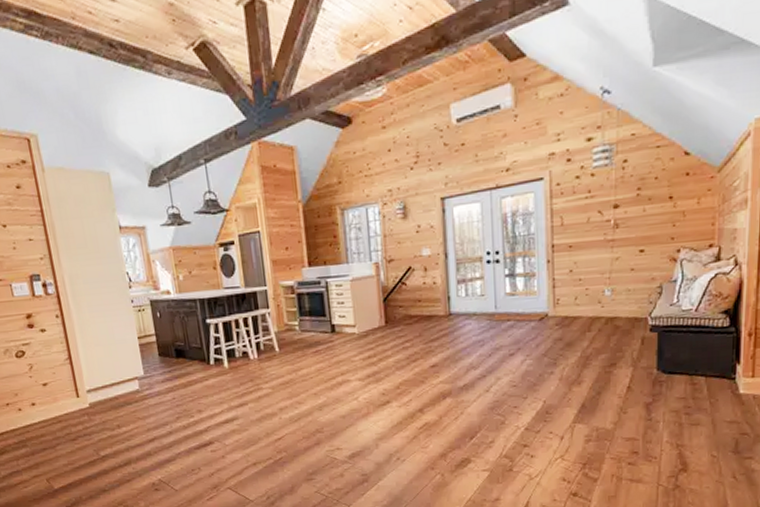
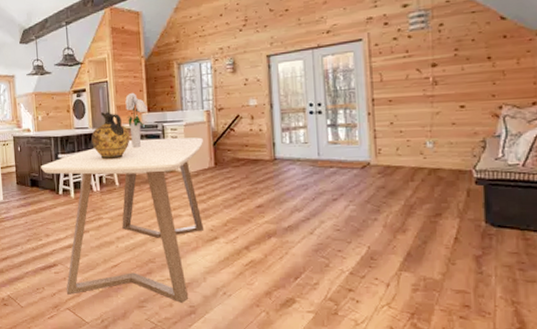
dining table: none [186,293,376,473] -> present [41,137,205,303]
ceramic jug: none [244,267,290,324] -> present [91,112,130,160]
bouquet: none [281,244,308,309] -> present [125,92,147,148]

